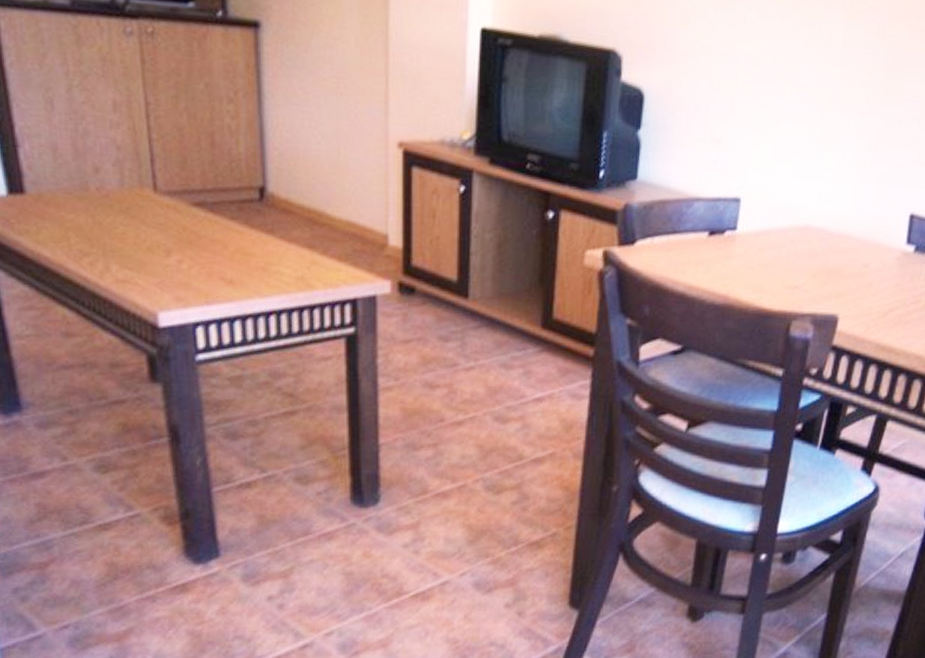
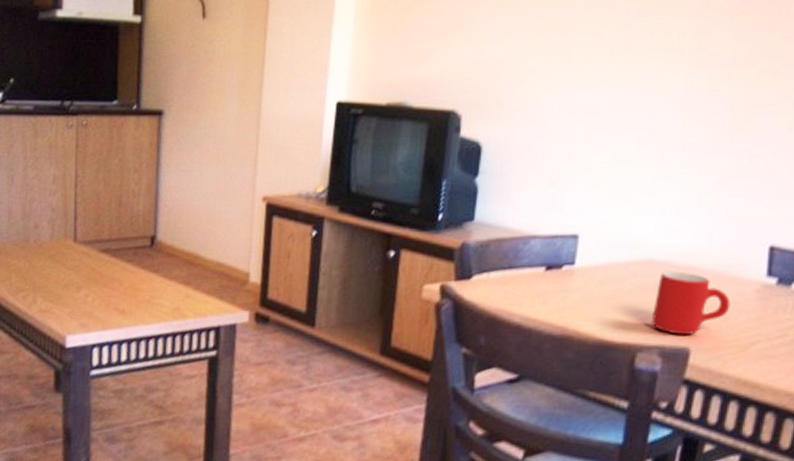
mug: none [806,238,875,303] -> present [652,272,731,335]

